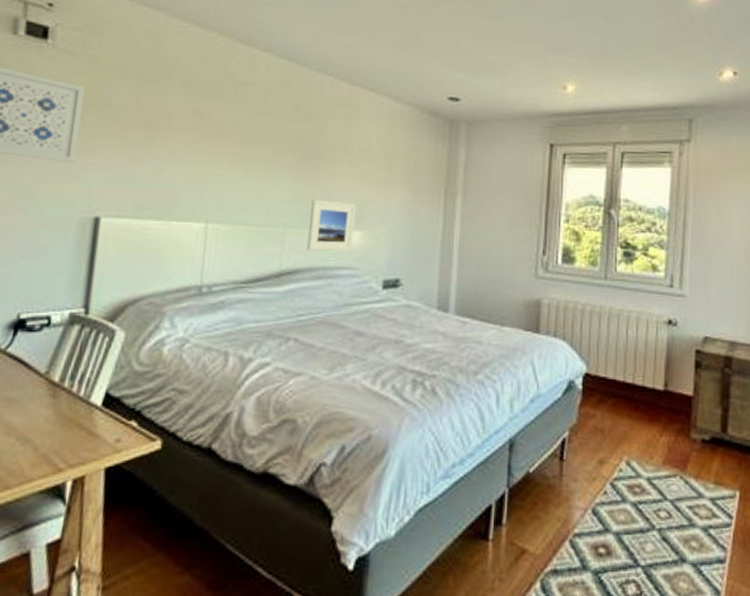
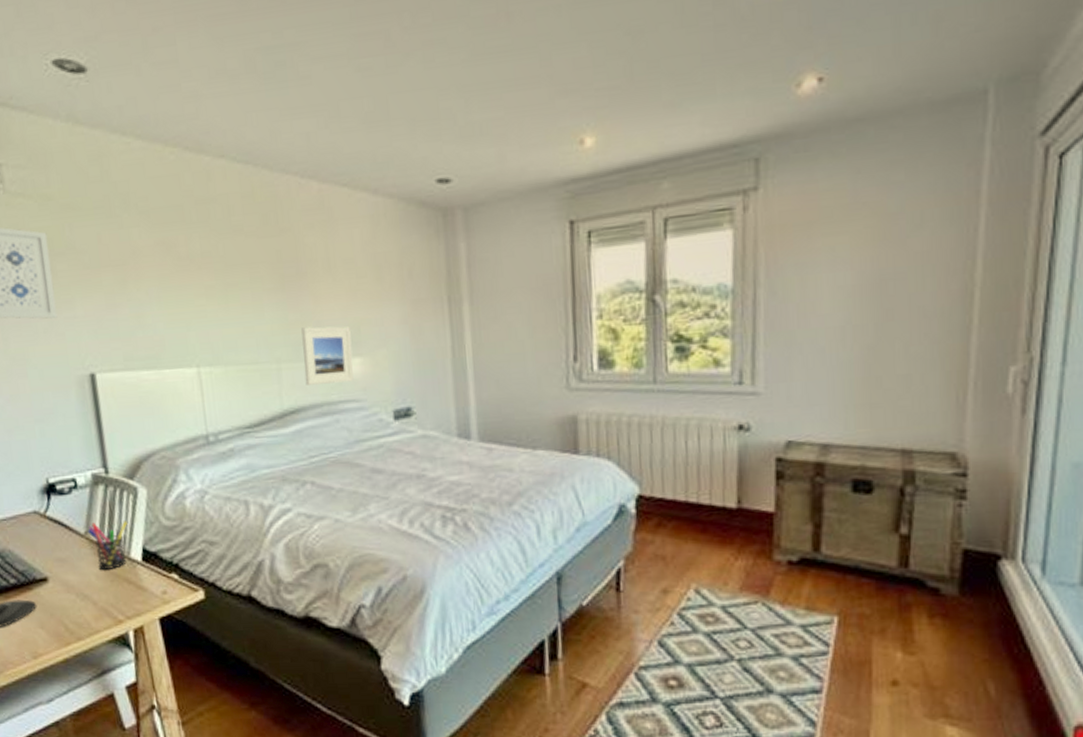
pen holder: none [48,362,96,413] -> present [87,521,127,570]

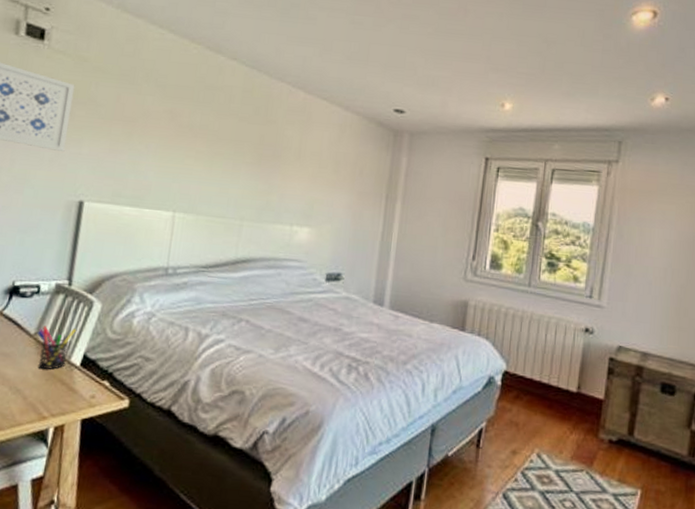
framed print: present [301,326,354,385] -> none [260,197,306,245]

